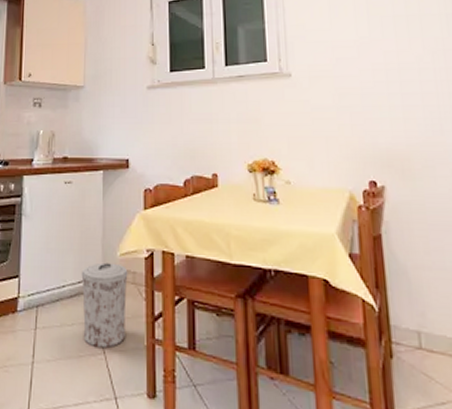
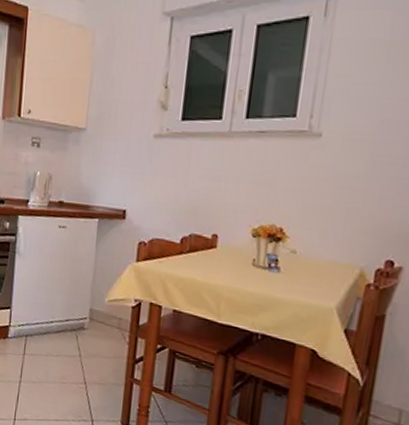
trash can: present [81,262,128,349] -> none [67,305,115,380]

